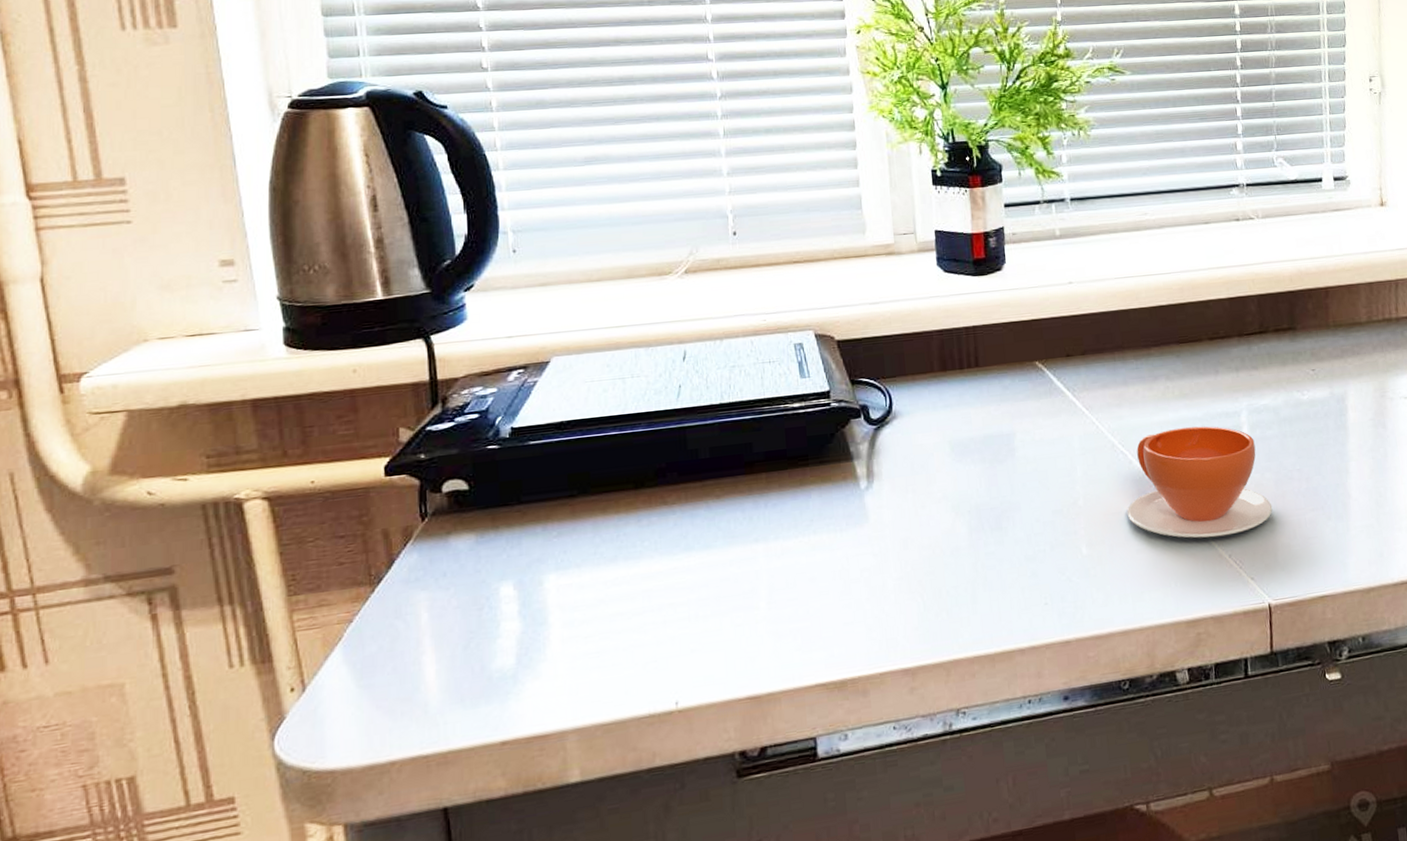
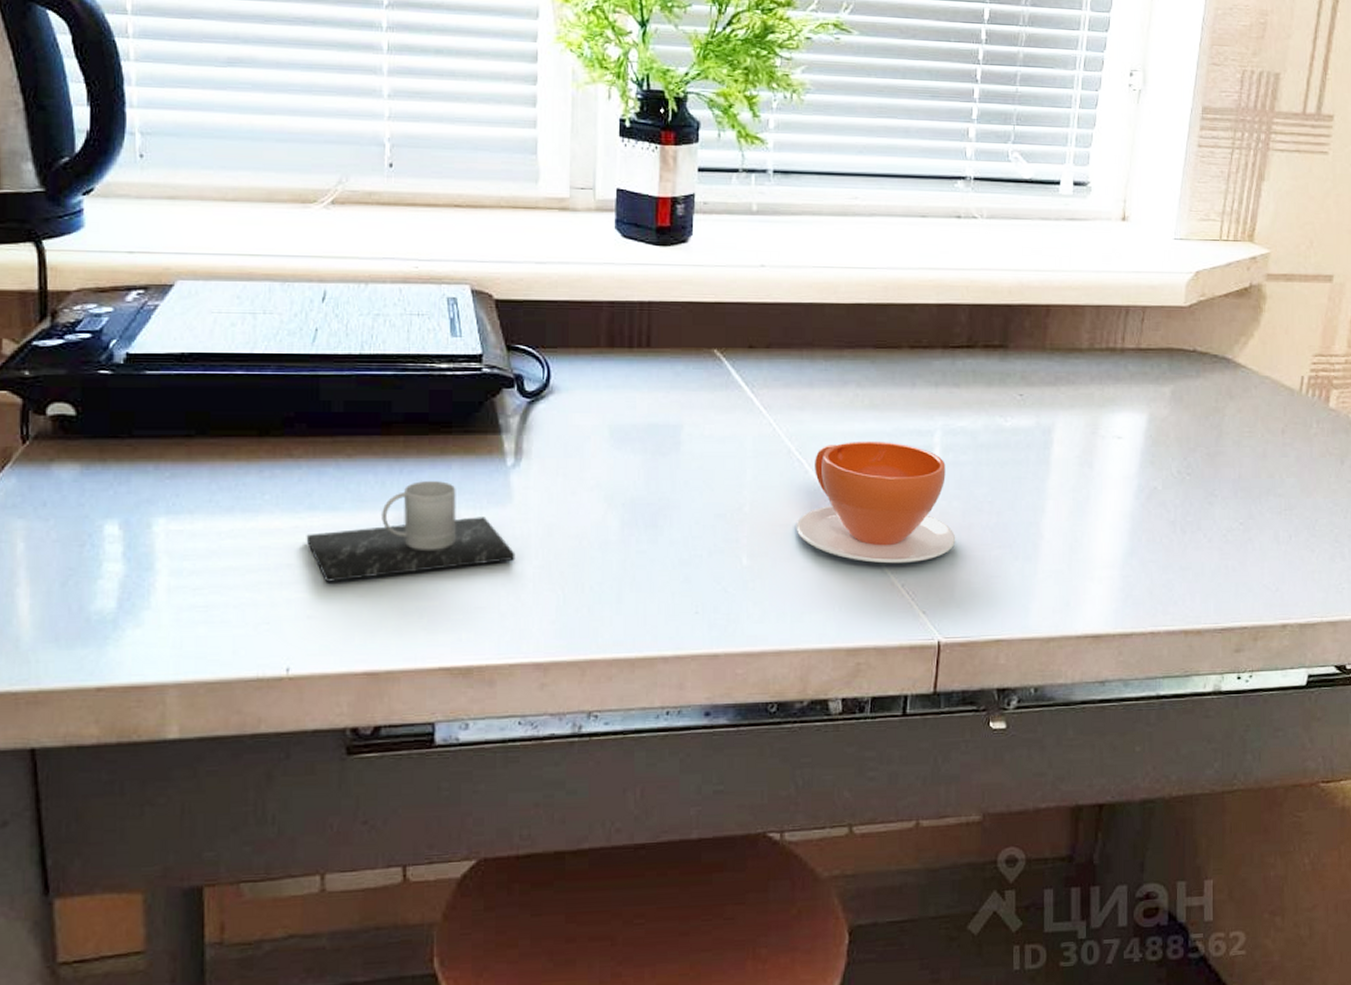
mug: none [684,510,876,616] -> present [306,481,515,582]

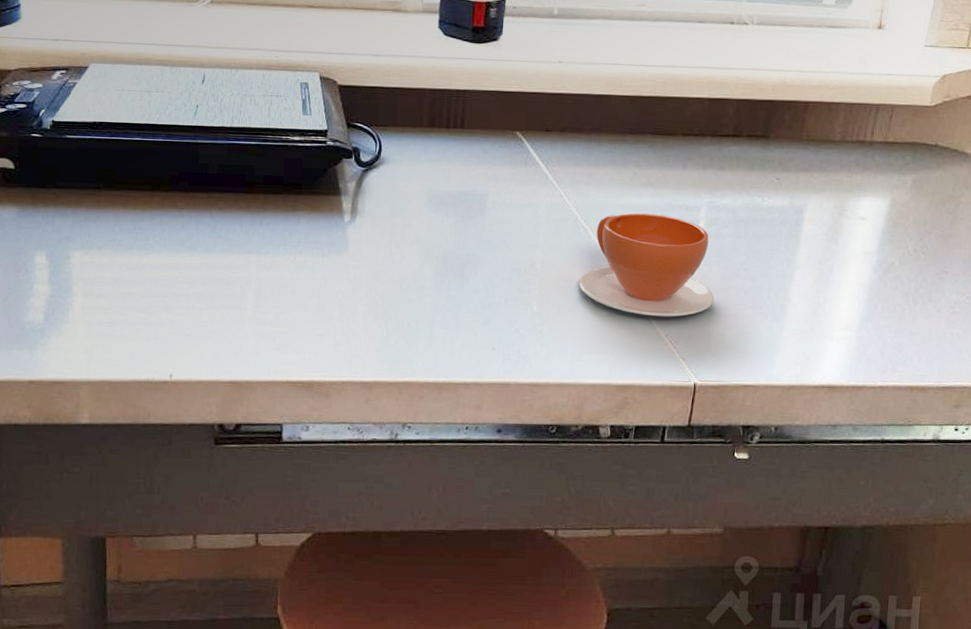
mug: present [306,481,515,582] -> none [186,231,349,309]

